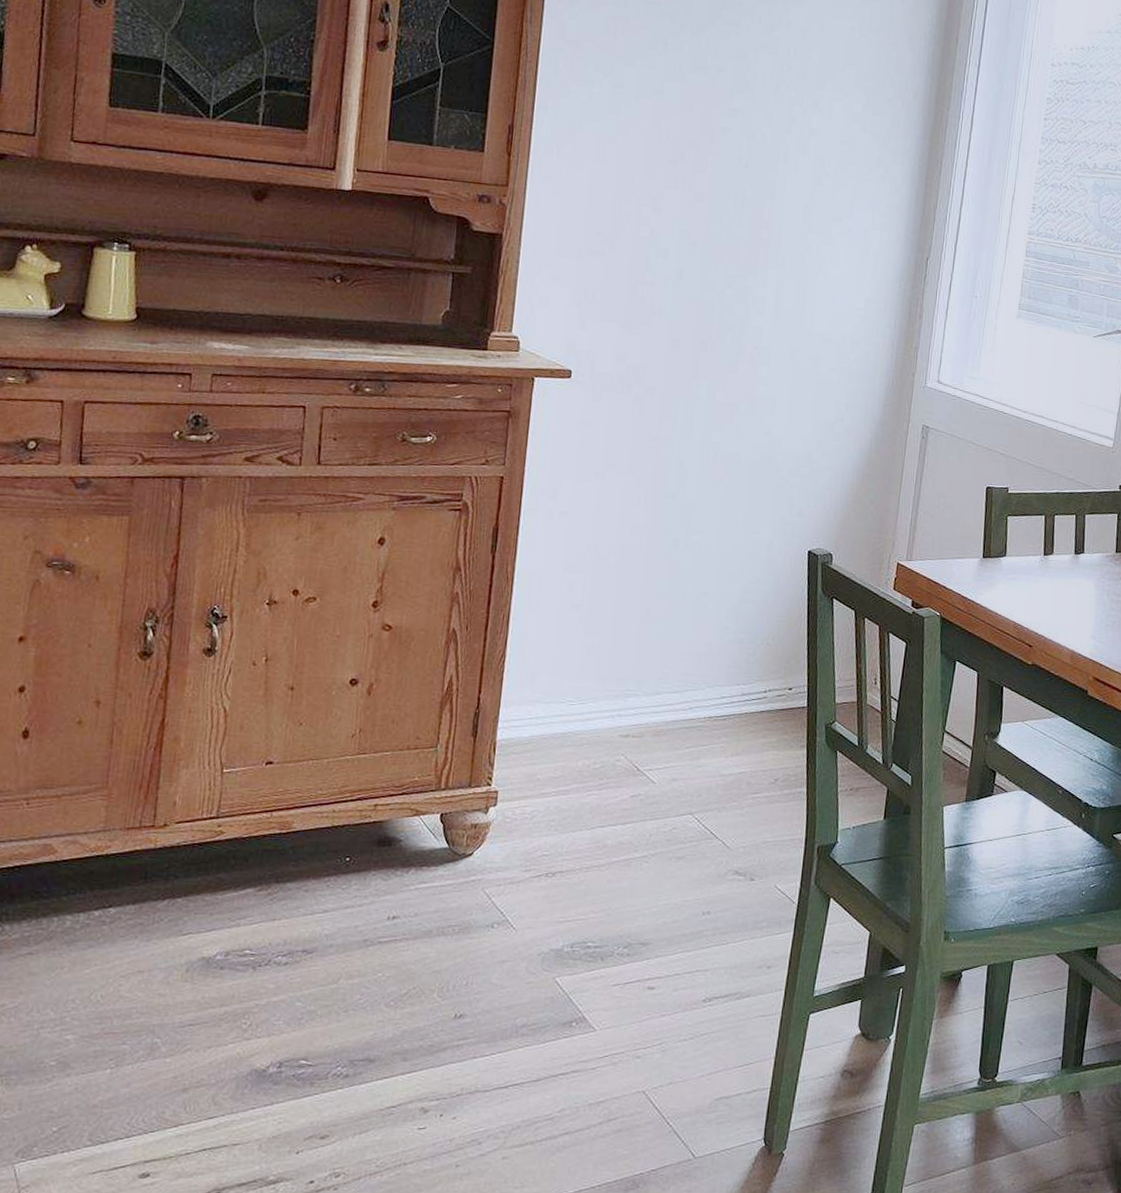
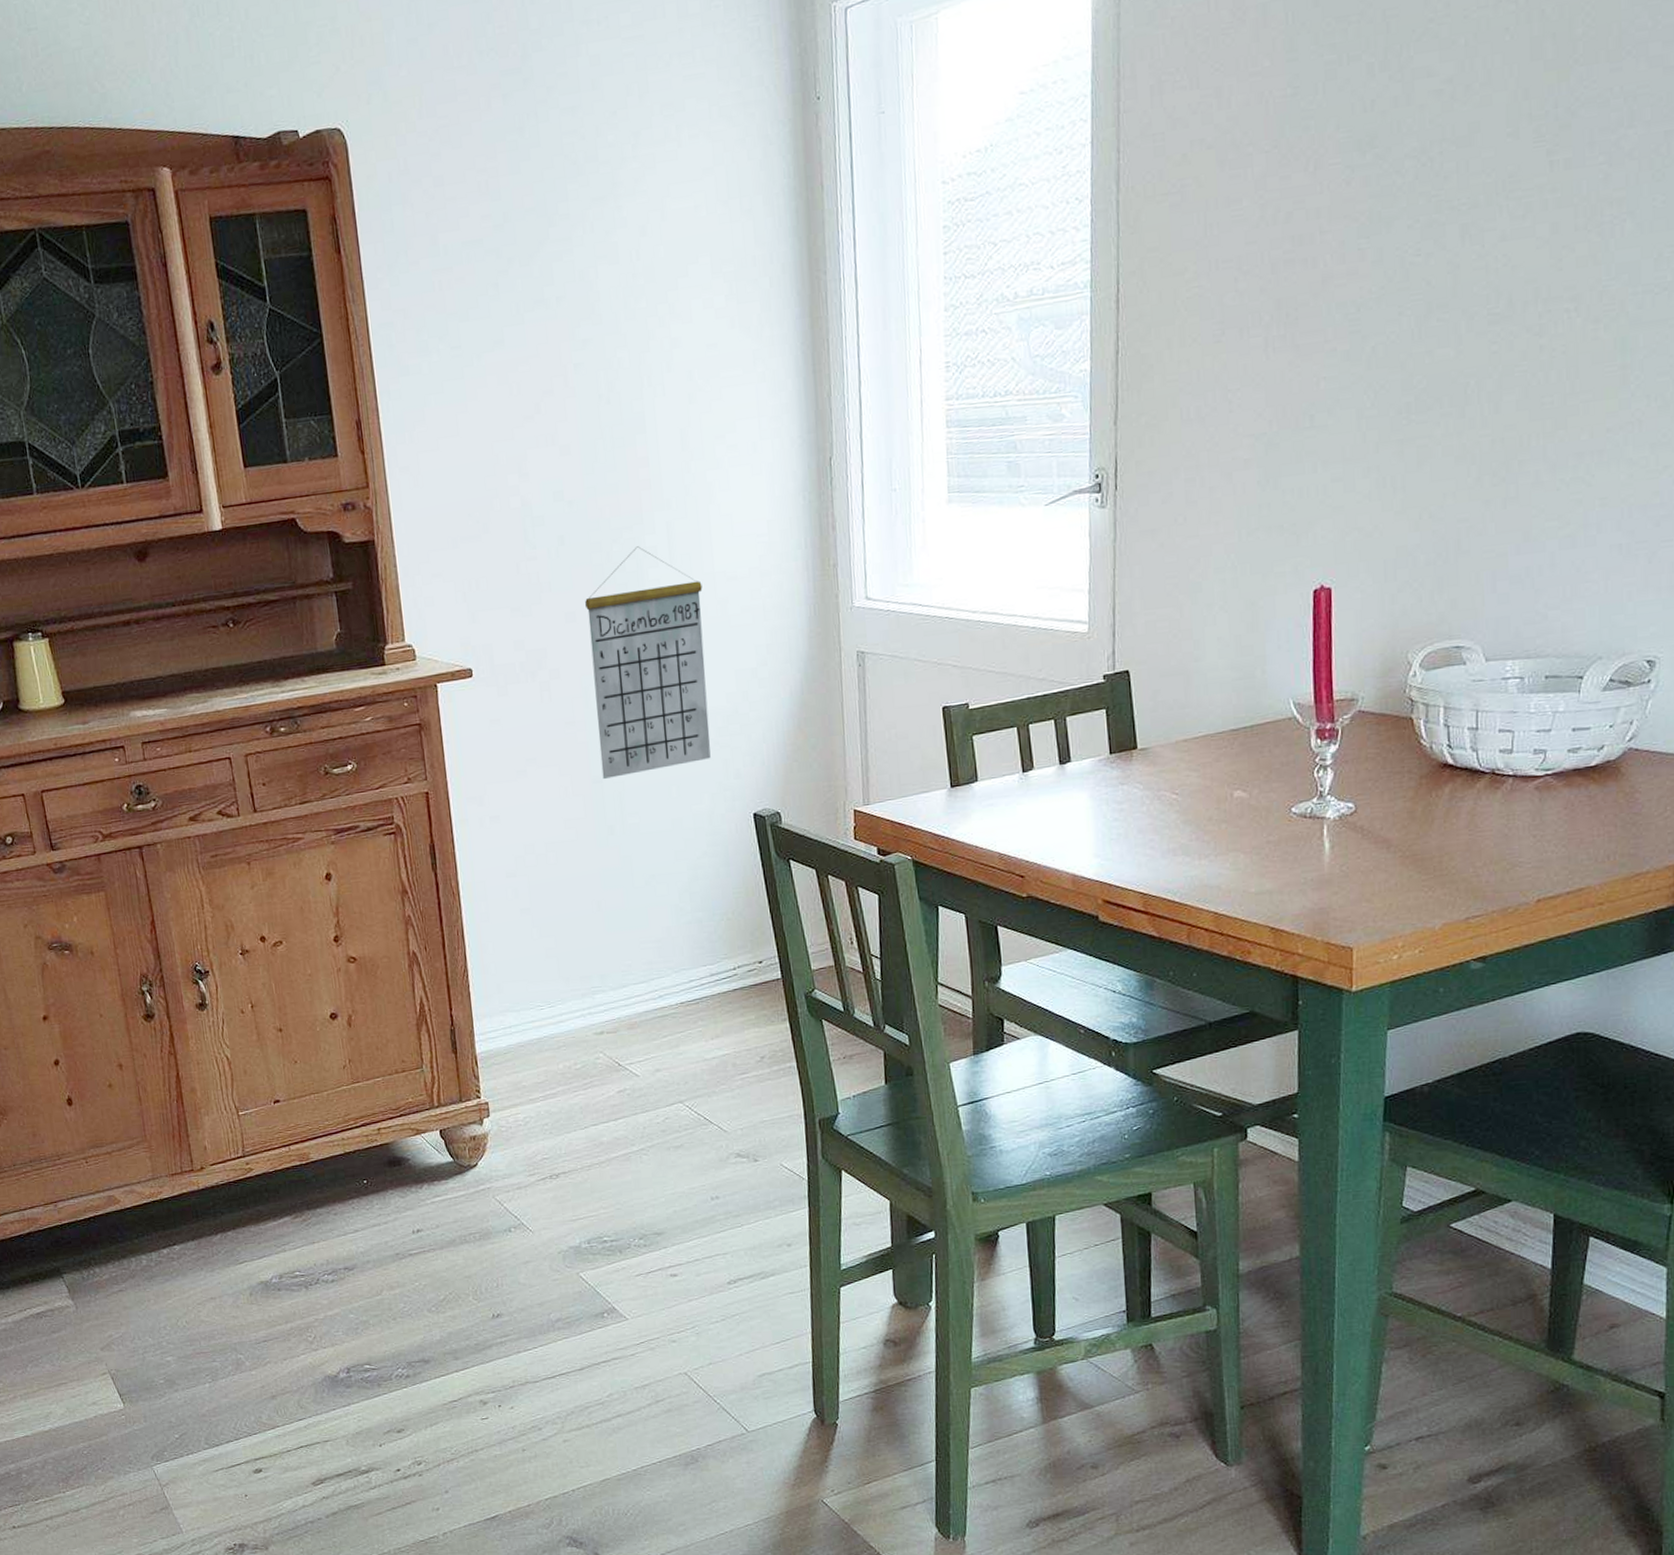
calendar: none [676,294,799,496] -> present [585,546,711,779]

